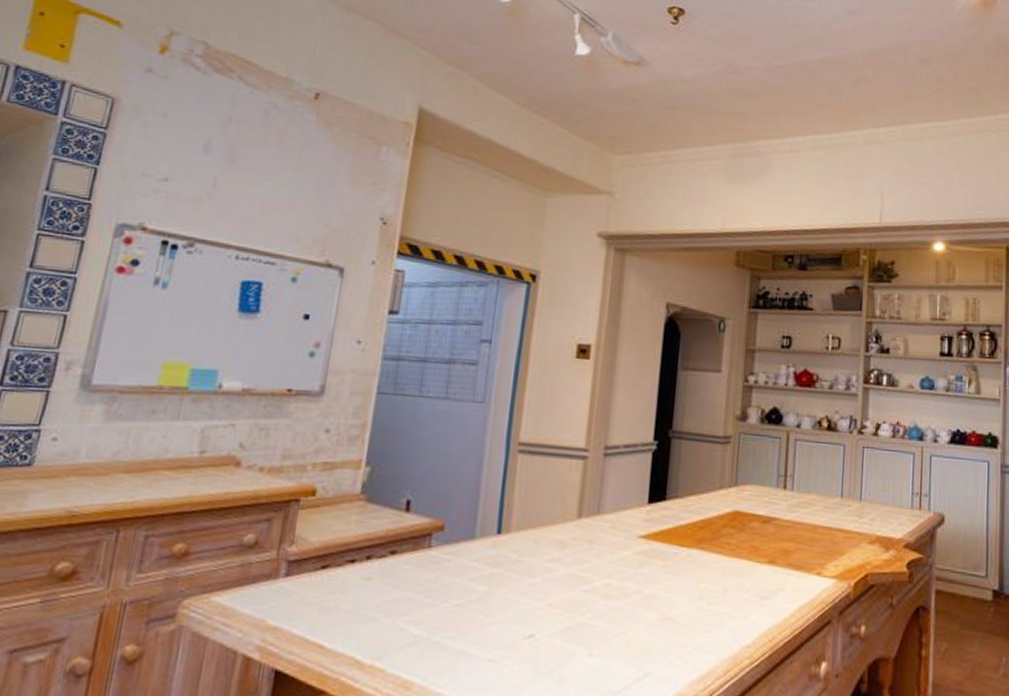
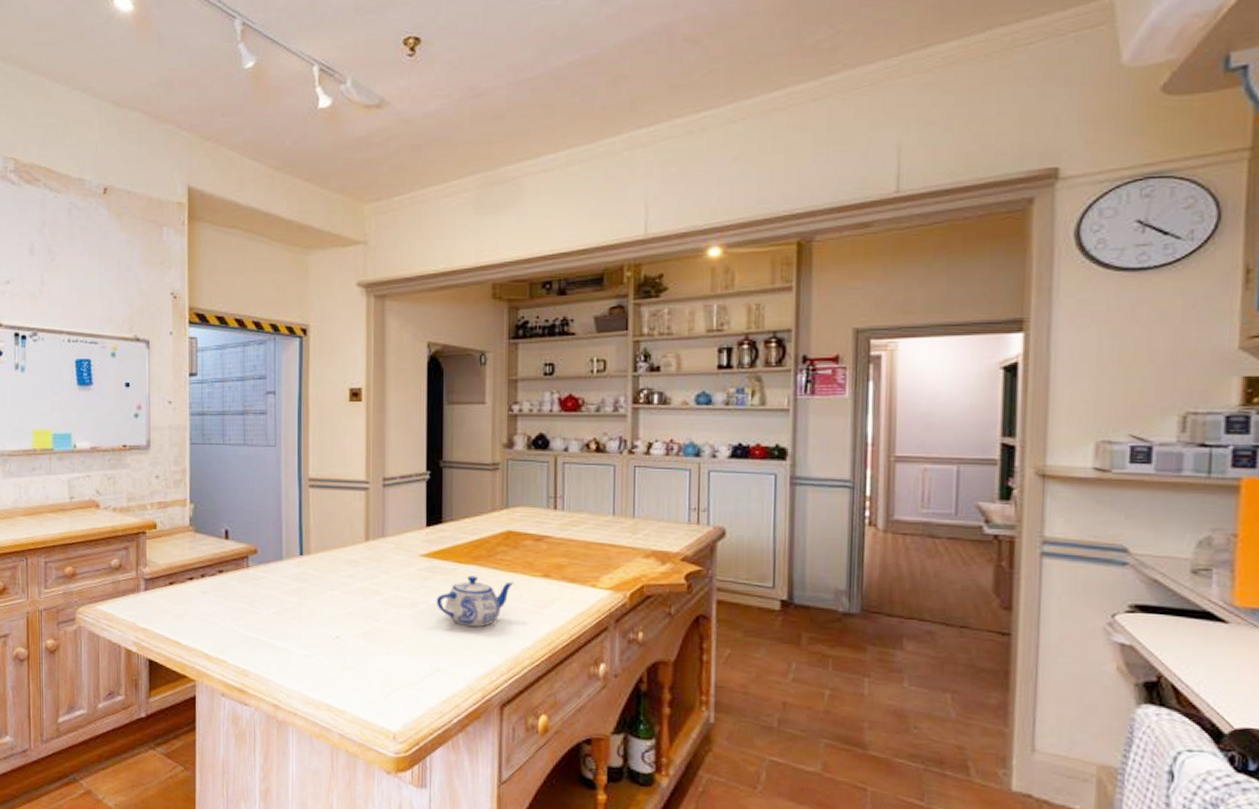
teapot: none [651,561,738,622] -> present [436,575,514,628]

